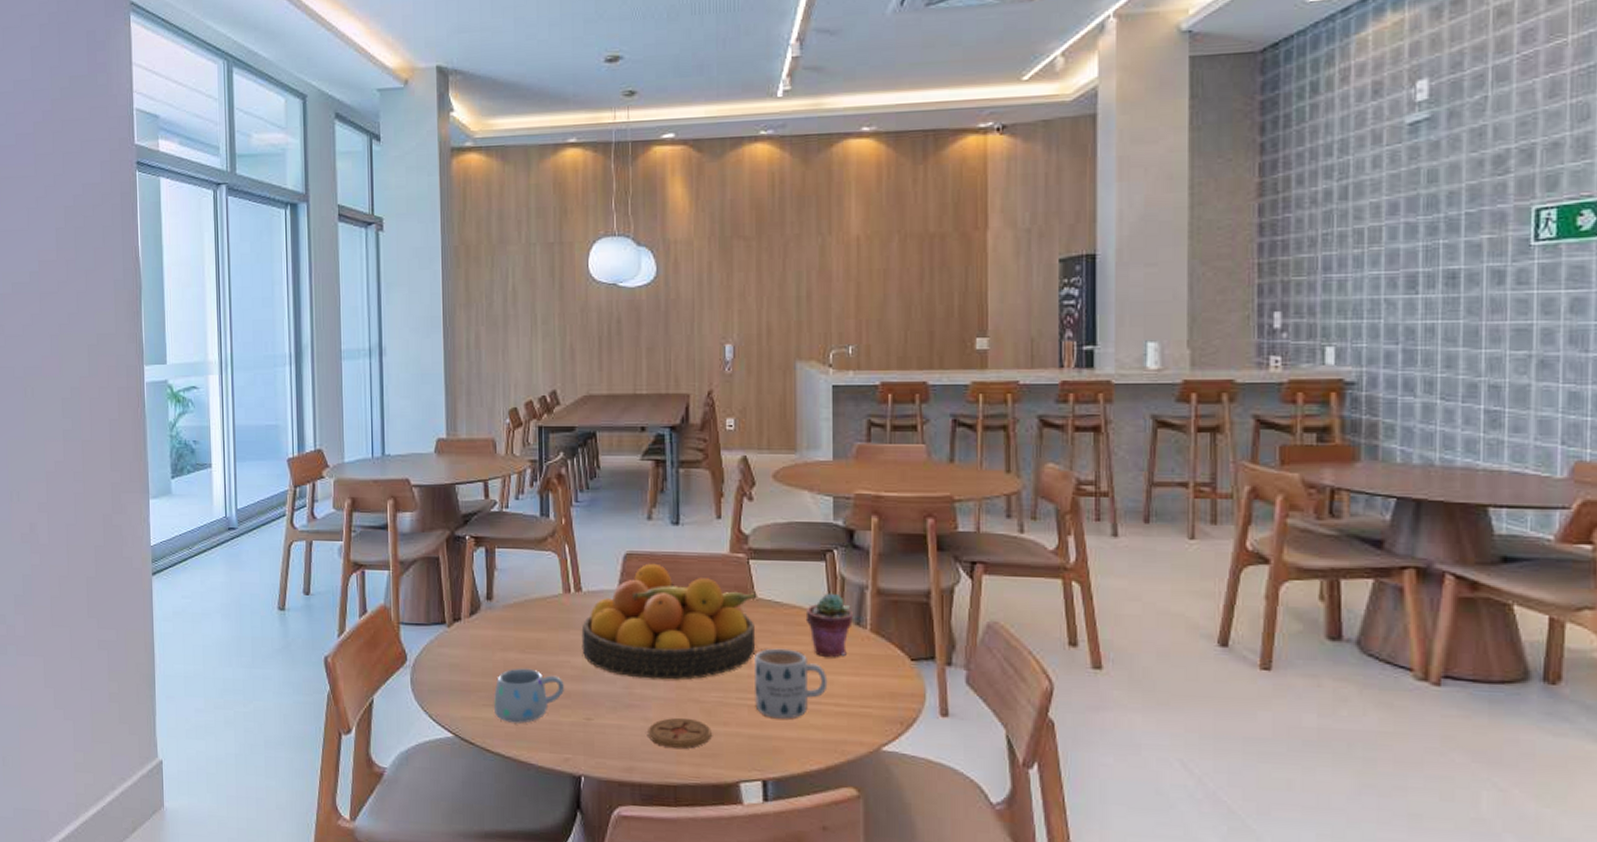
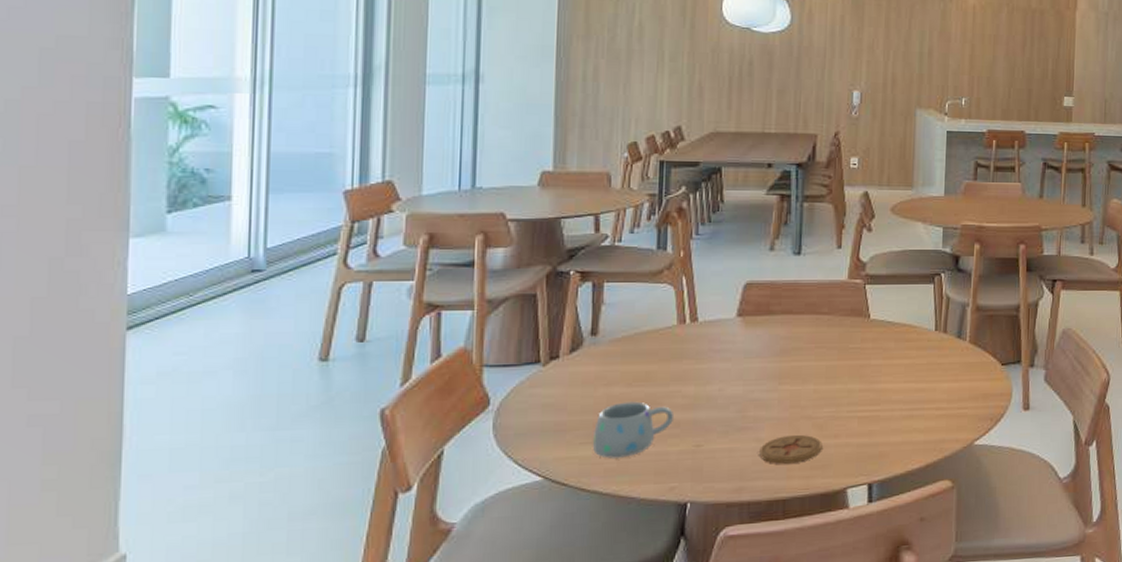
fruit bowl: present [581,563,759,680] -> none [694,291,873,401]
mug: present [755,648,828,719] -> none [865,363,931,427]
potted succulent: present [805,593,853,657] -> none [914,311,955,367]

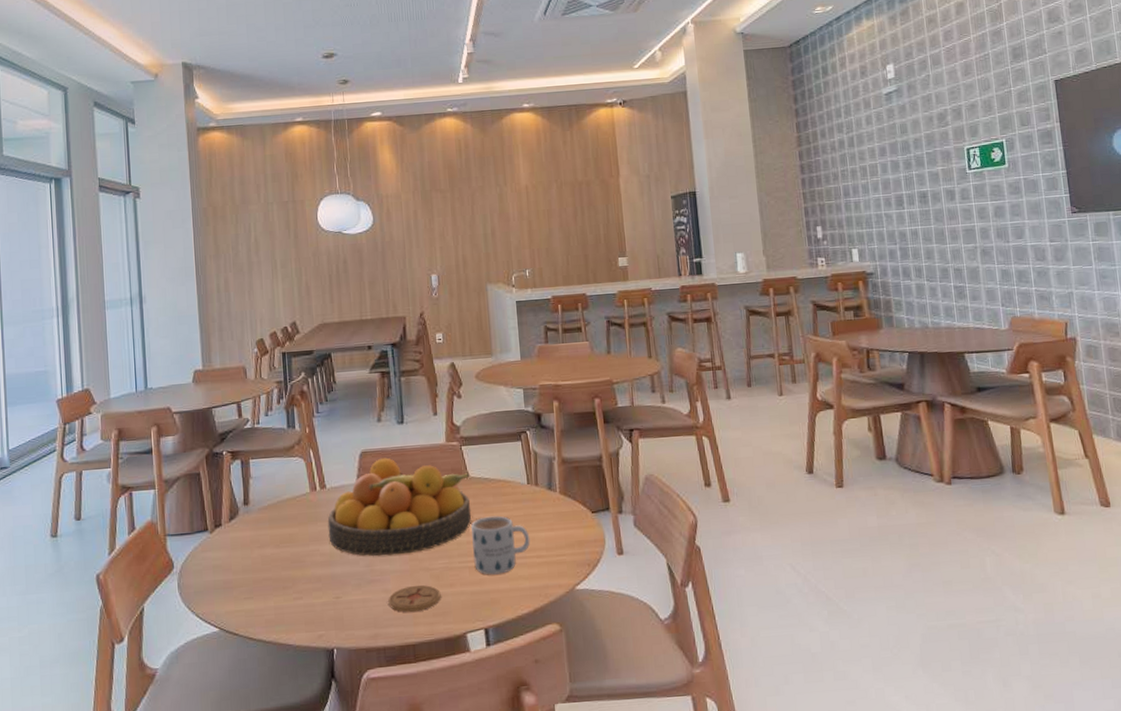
mug: present [592,401,675,458] -> none [253,560,316,611]
fruit bowl: none [694,291,873,401] -> present [327,457,472,557]
mug: none [865,363,931,427] -> present [471,515,530,575]

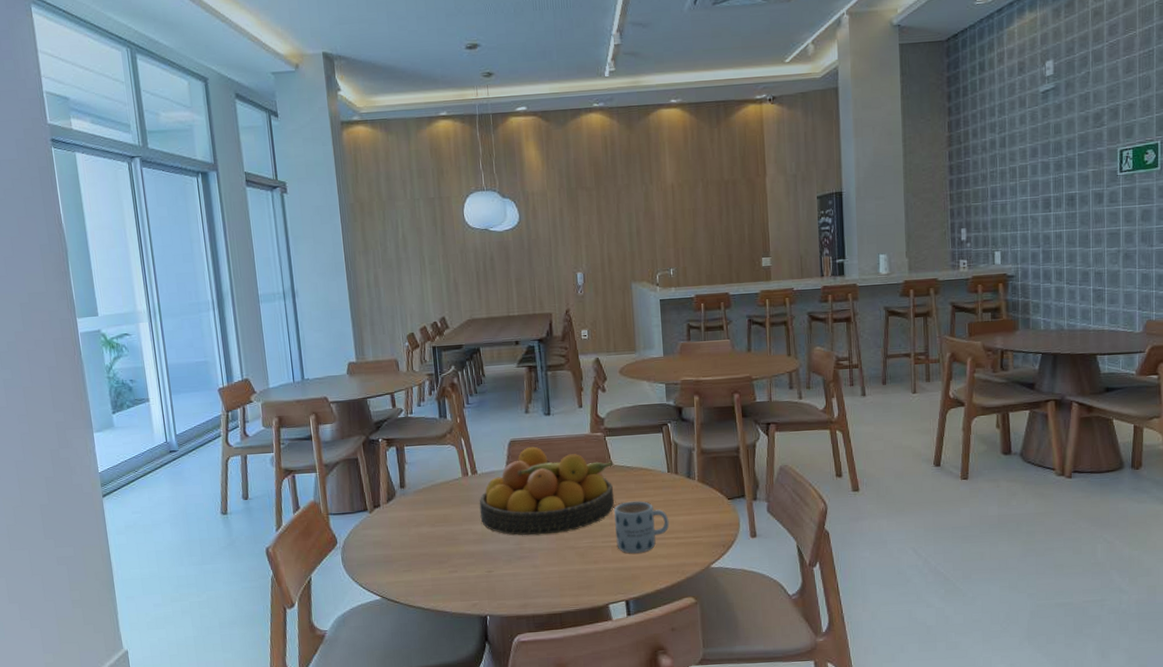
coaster: present [388,585,441,612] -> none [536,561,586,585]

